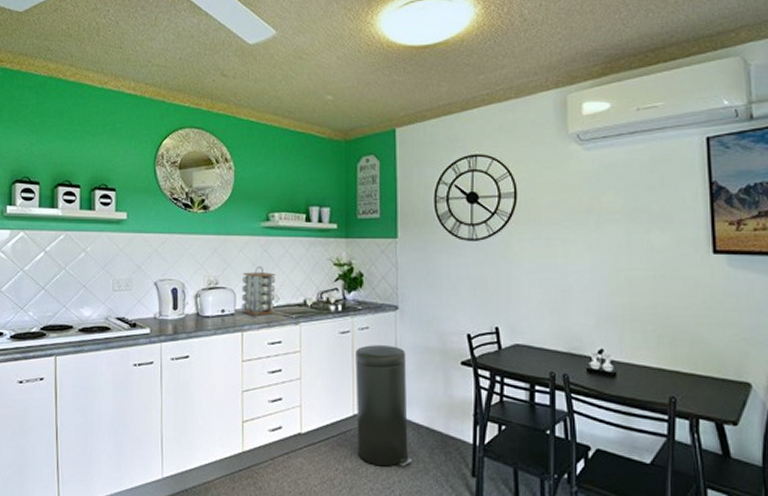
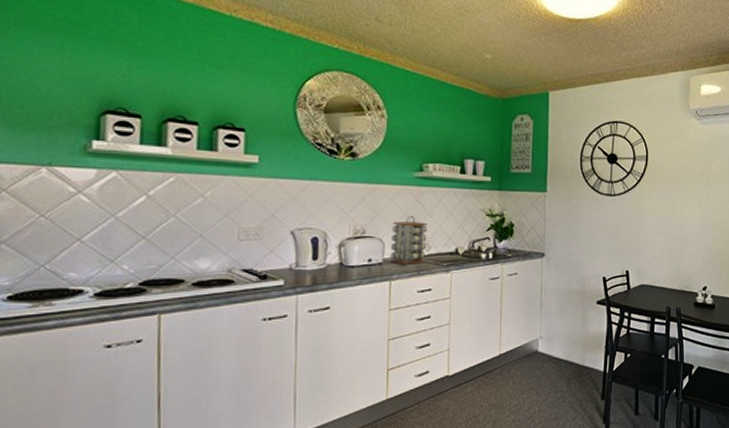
pedal bin: present [355,345,412,467] -> none [502,289,552,400]

